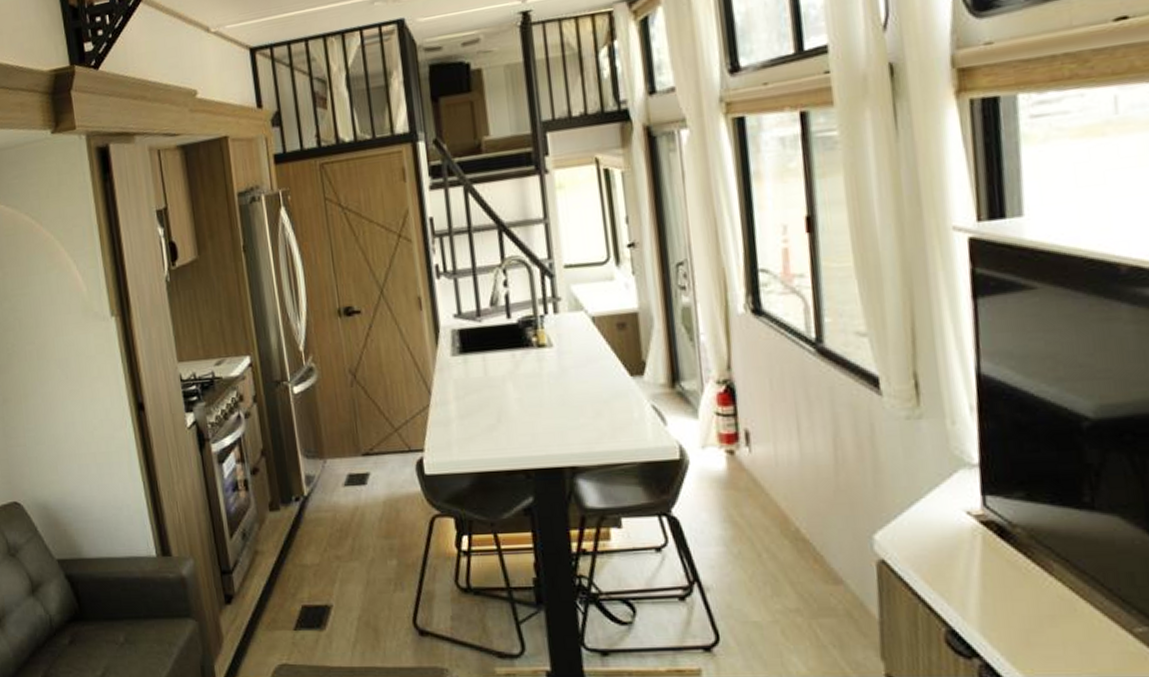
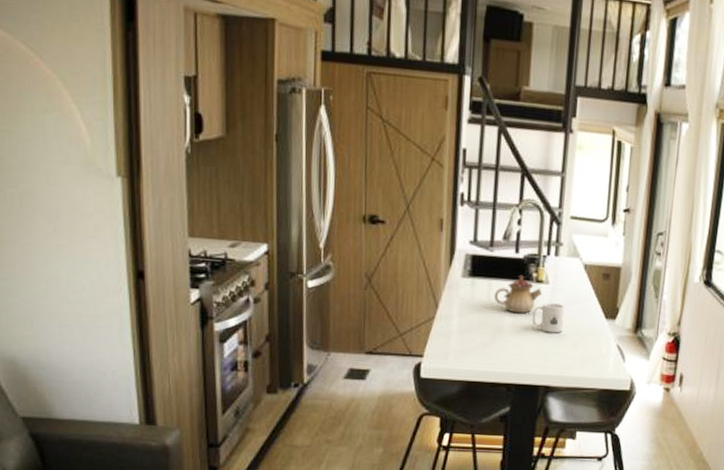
teapot: none [491,342,546,387] -> present [494,275,542,314]
mug: none [539,367,581,404] -> present [532,303,565,333]

